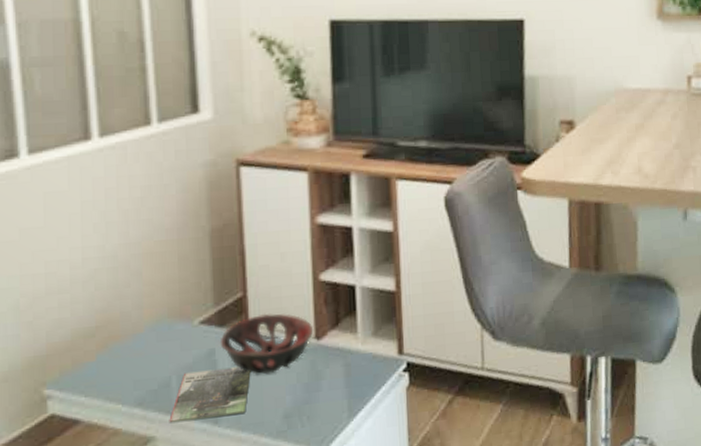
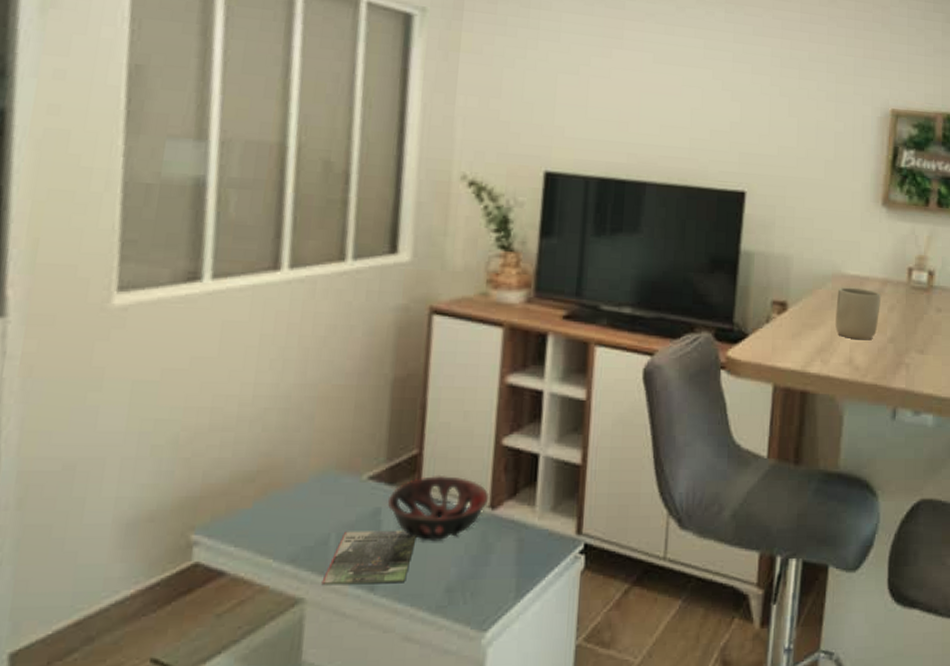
mug: none [621,100,664,150] -> present [834,287,882,340]

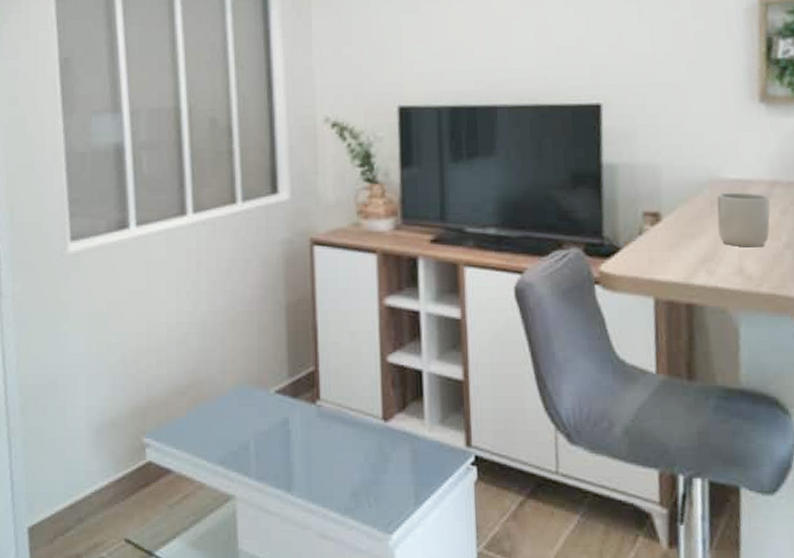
magazine: present [321,530,417,586] -> none [247,438,321,486]
decorative bowl: present [387,474,490,540] -> none [293,389,381,448]

